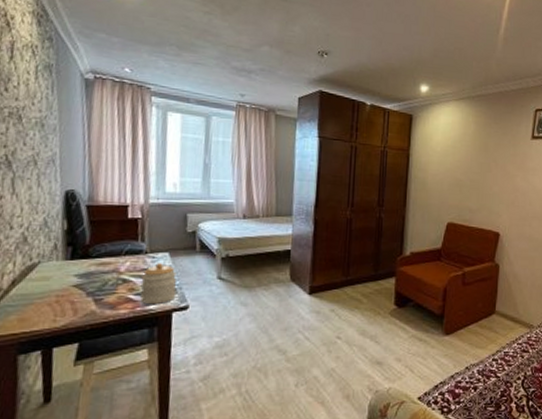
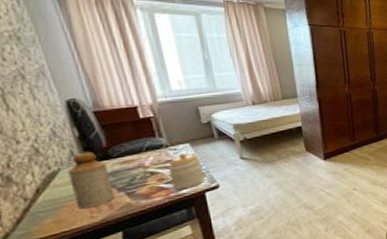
bottle: none [44,247,84,310] -> present [68,151,115,209]

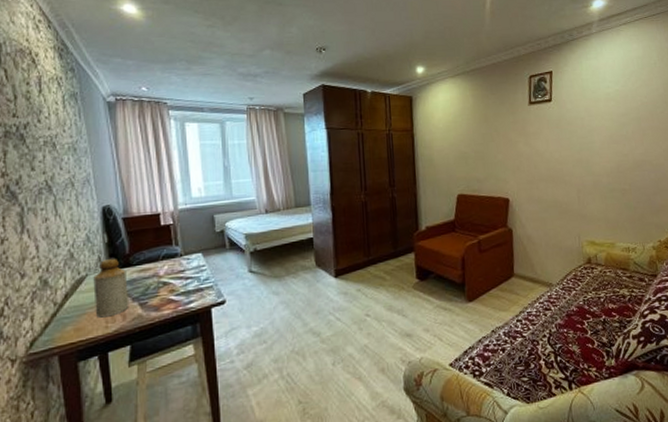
jar: present [167,153,205,190] -> none [179,263,213,304]

